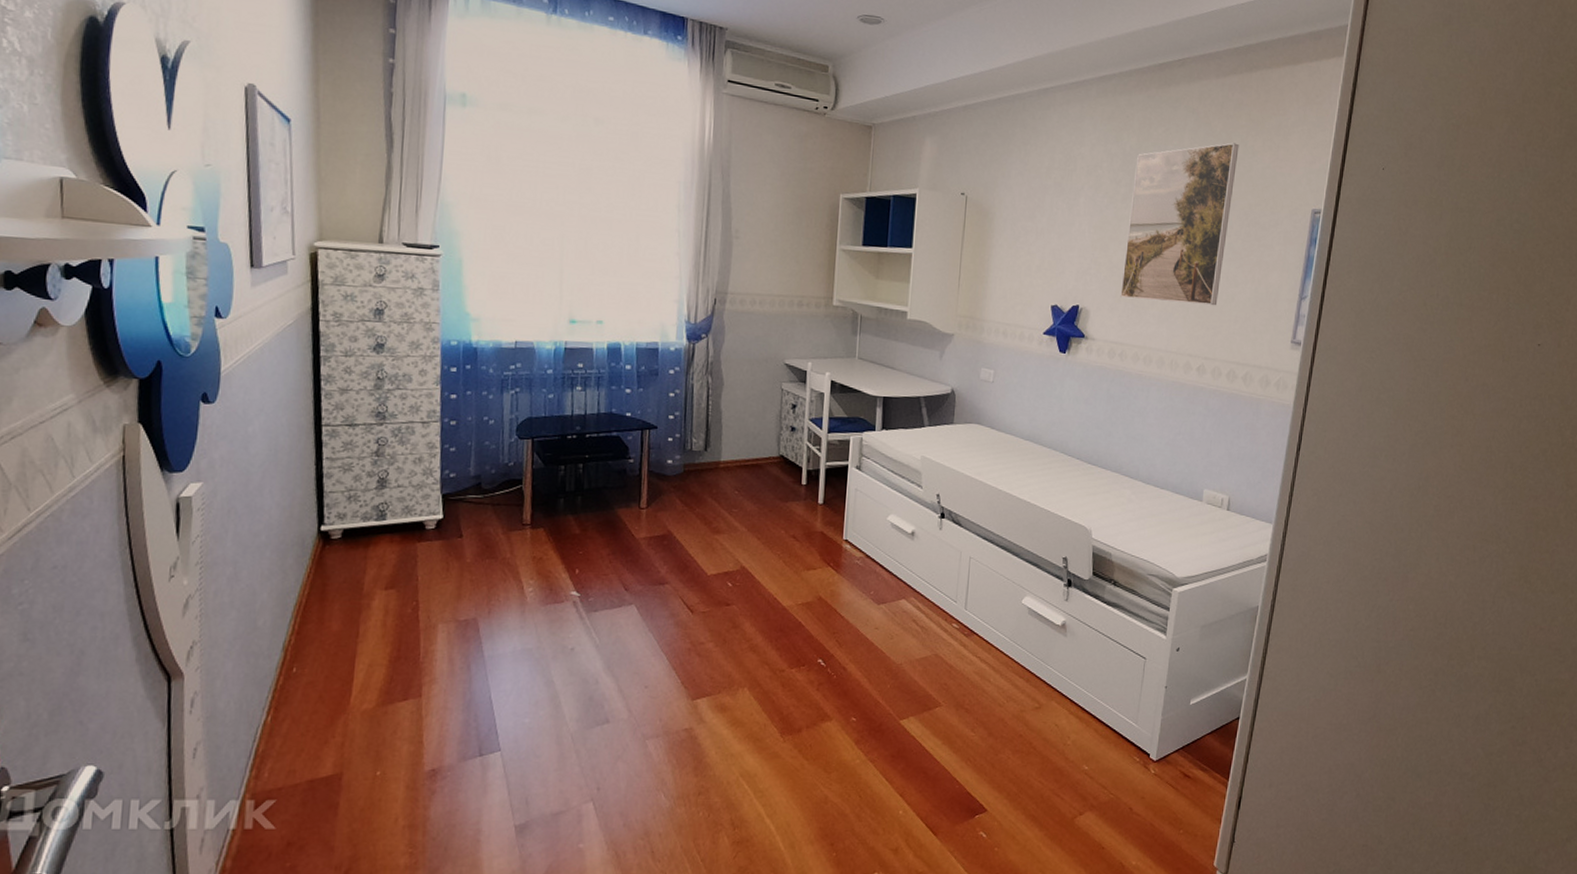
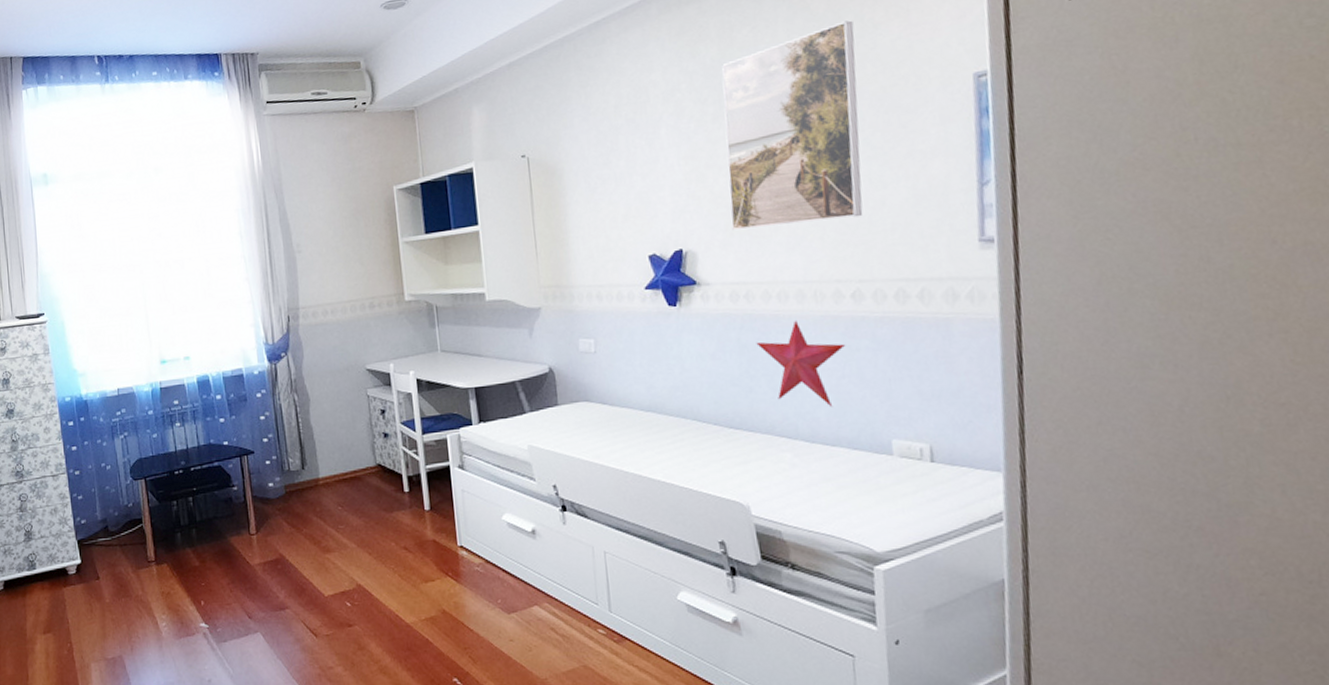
decorative star: none [1121,381,1186,457] -> present [756,320,846,407]

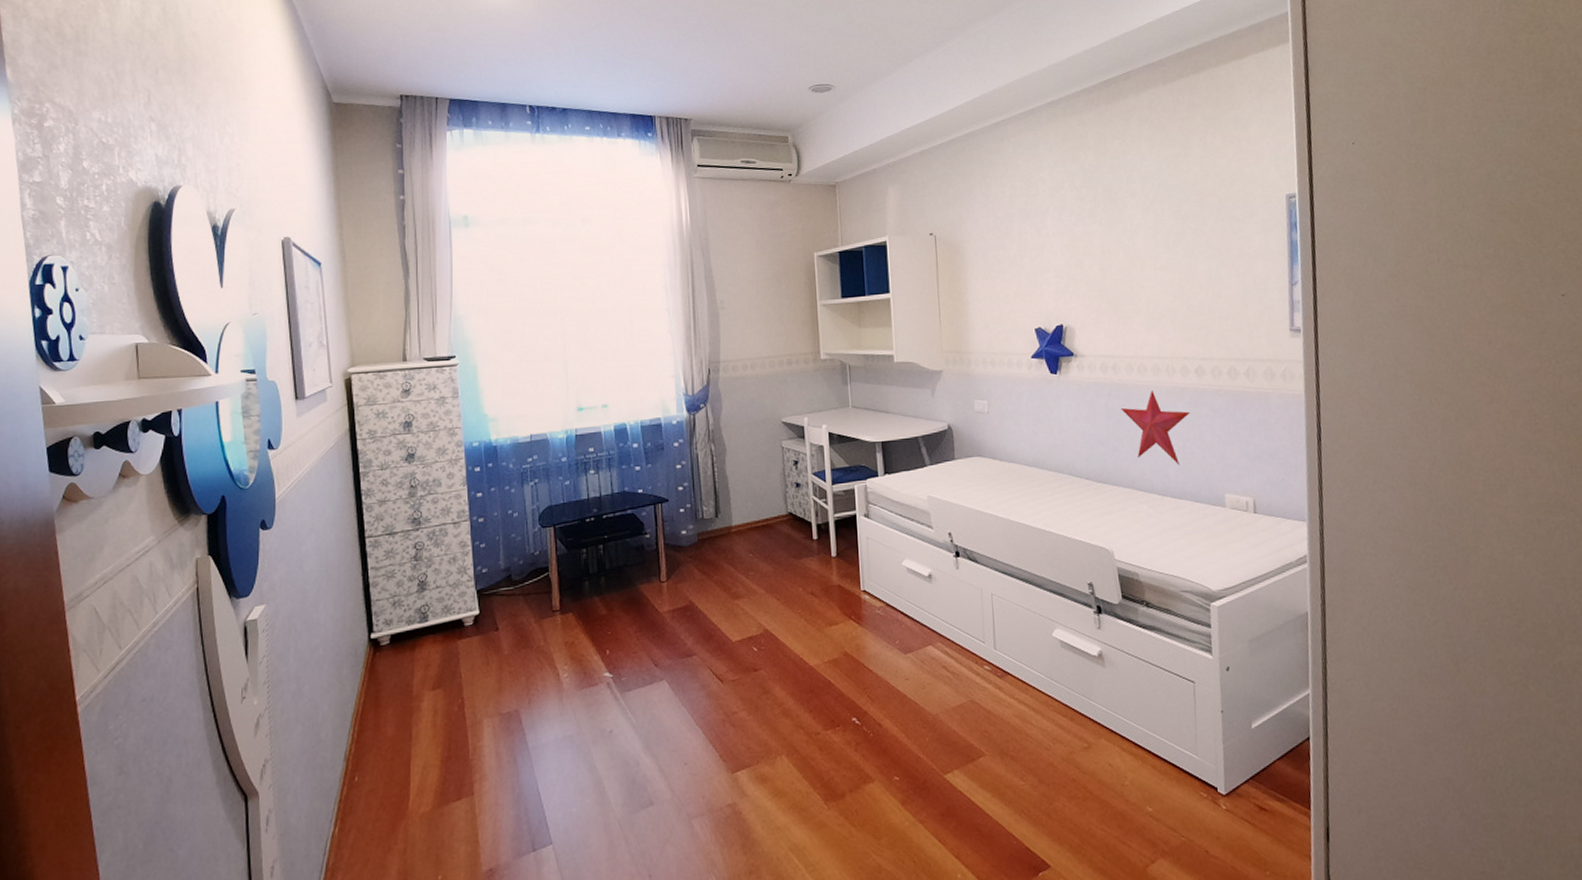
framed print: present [722,20,863,231] -> none [1097,143,1205,311]

